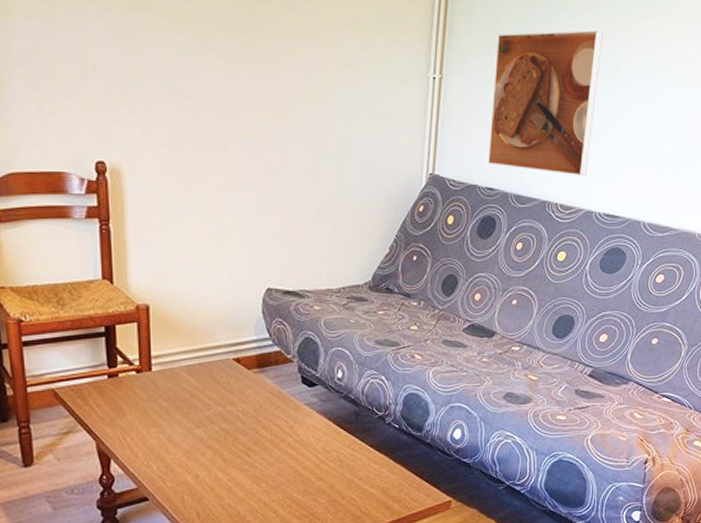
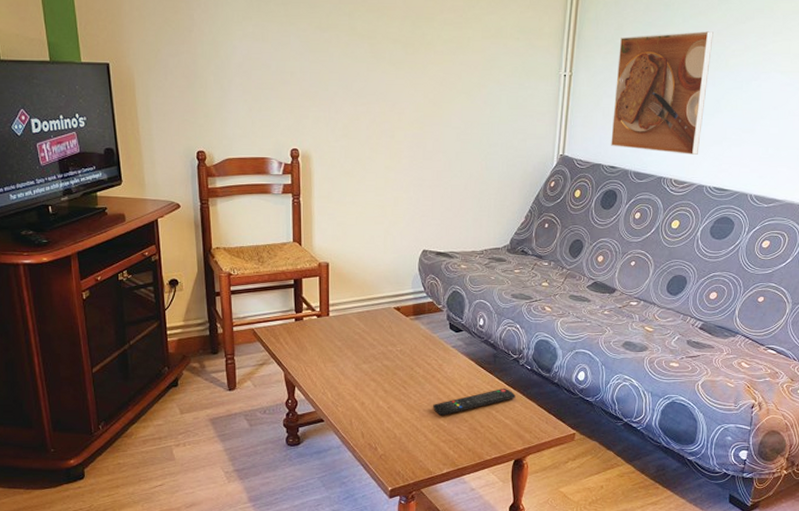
remote control: none [284,451,382,487] -> present [433,387,516,416]

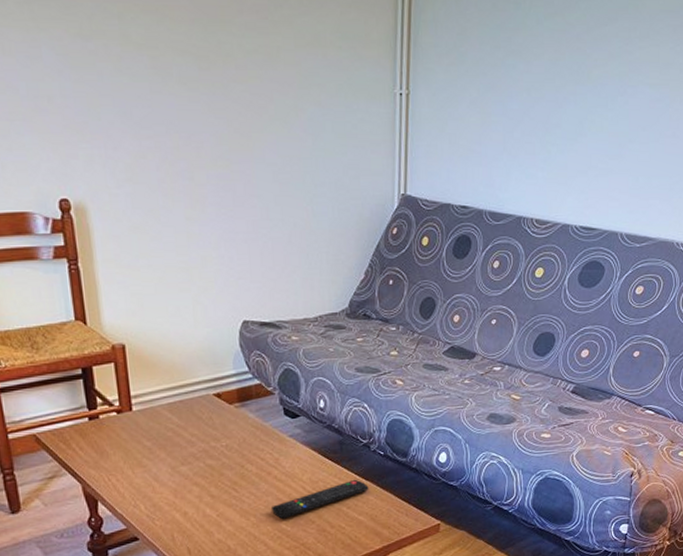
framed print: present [611,31,713,155] -> none [460,36,572,188]

